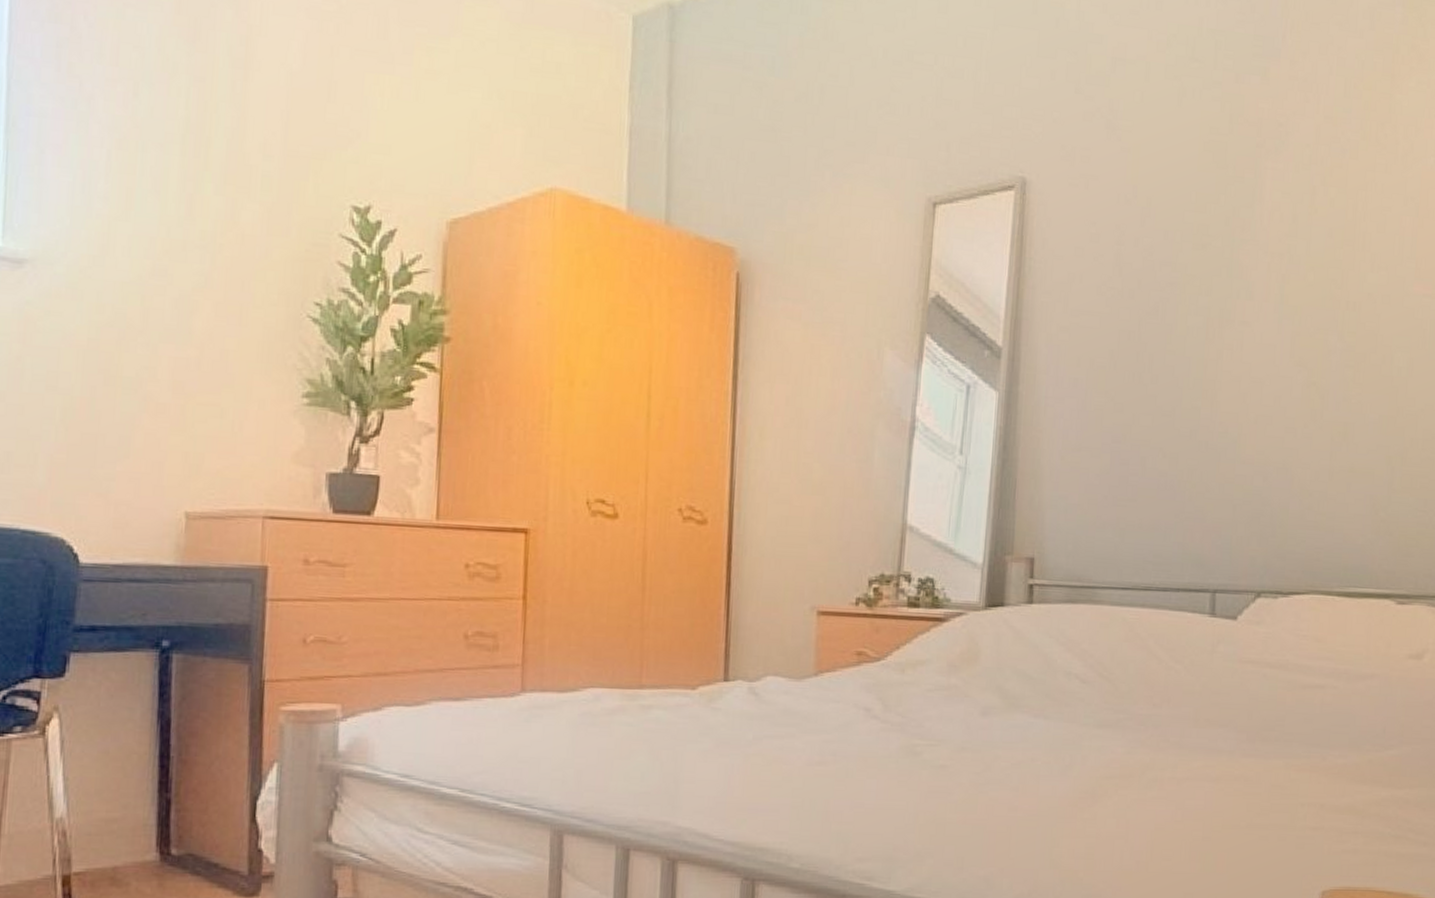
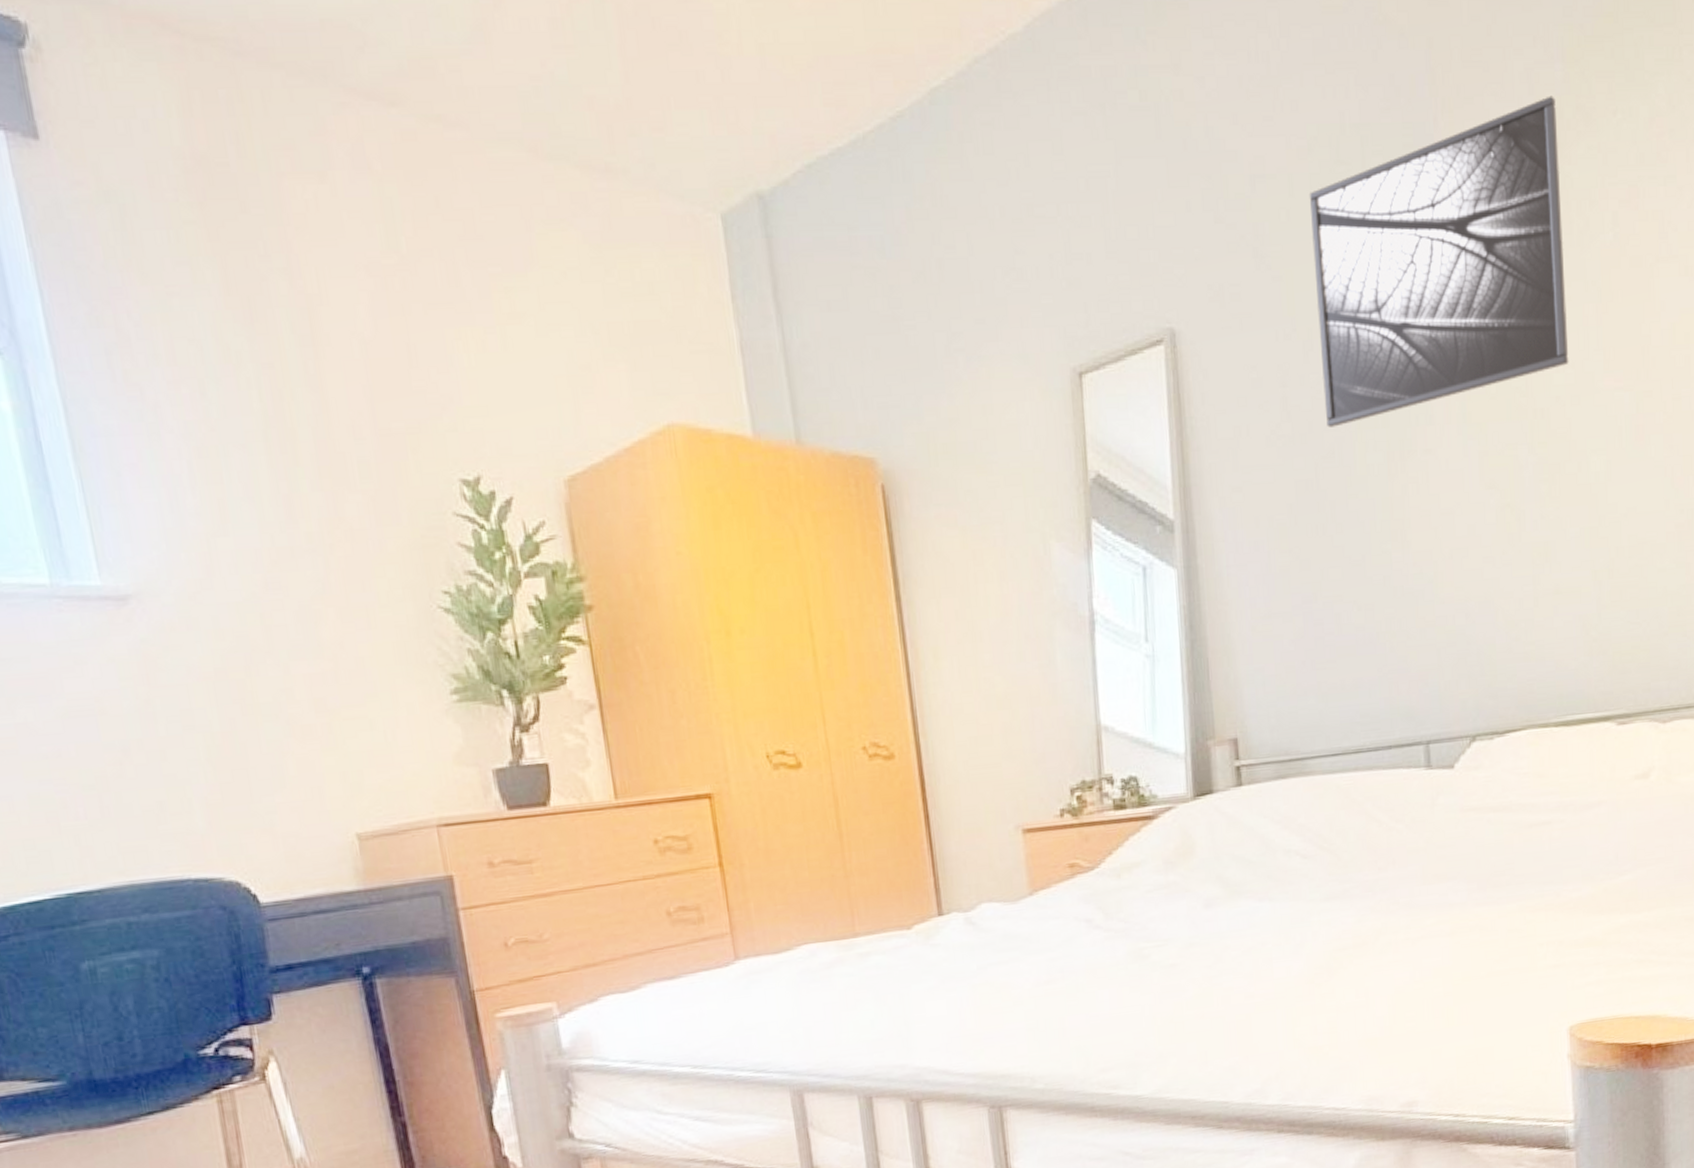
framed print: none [1154,33,1394,288] -> present [1309,95,1569,428]

